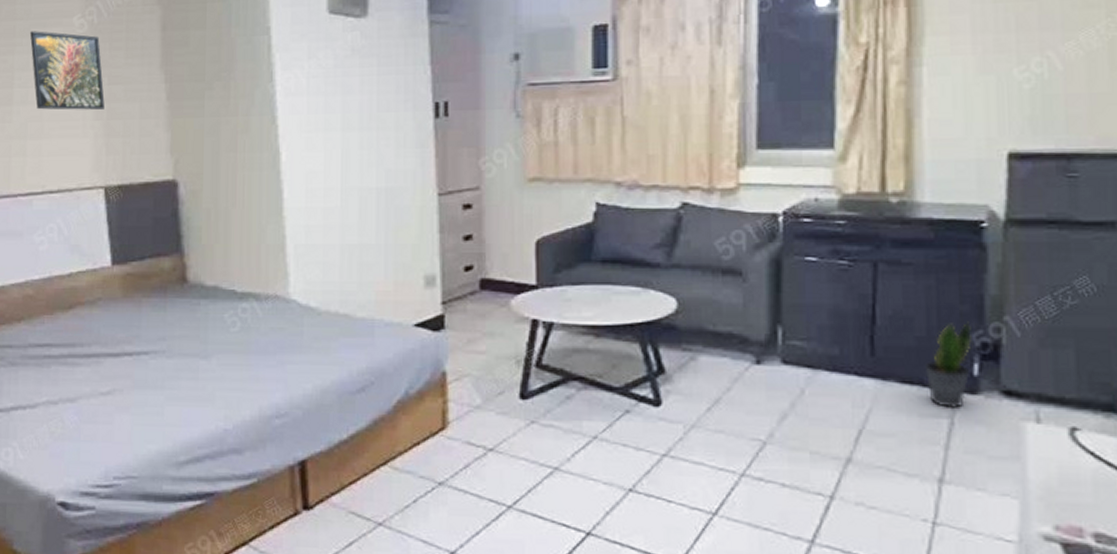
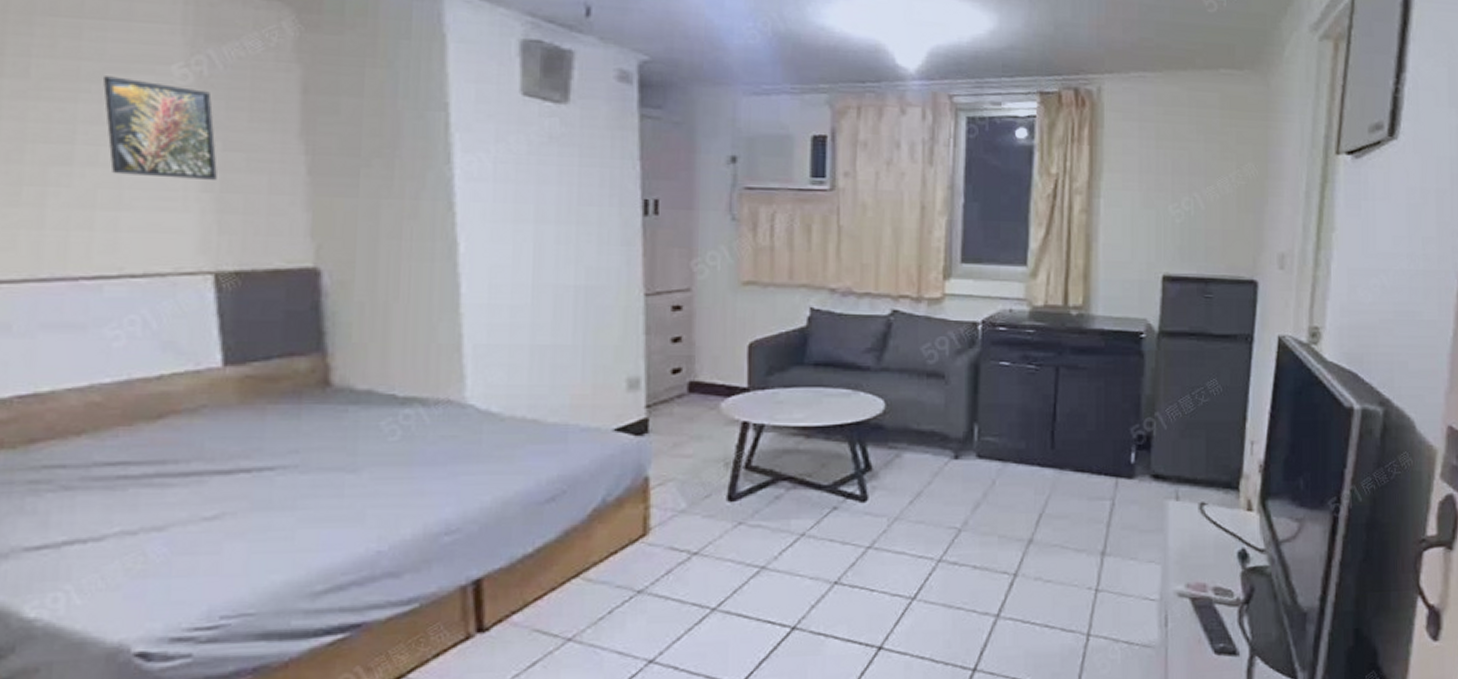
potted plant: present [924,321,972,410] -> none [1093,417,1130,493]

